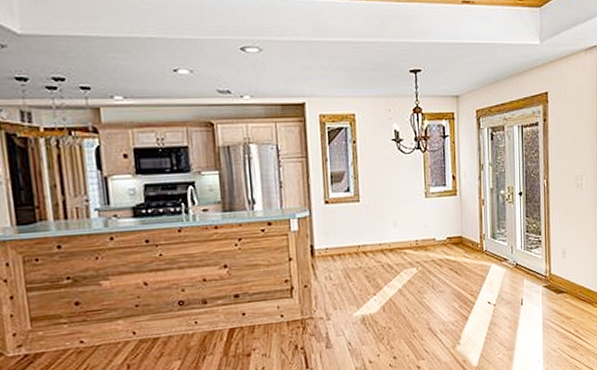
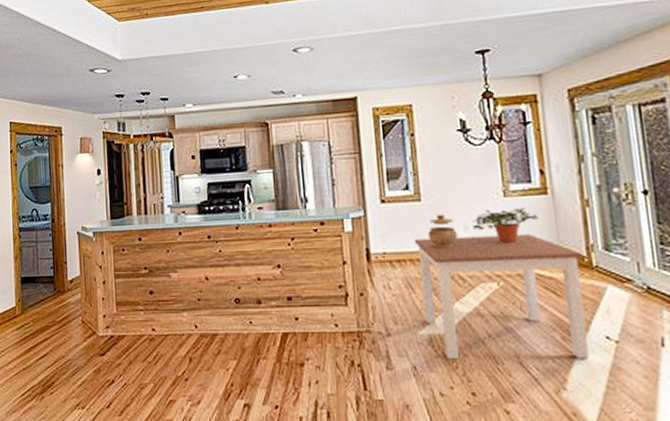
dining table: none [352,227,477,334] -> present [413,233,589,360]
ceramic pot: none [364,213,389,243] -> present [428,214,458,249]
potted plant: none [400,205,450,236] -> present [472,206,540,243]

